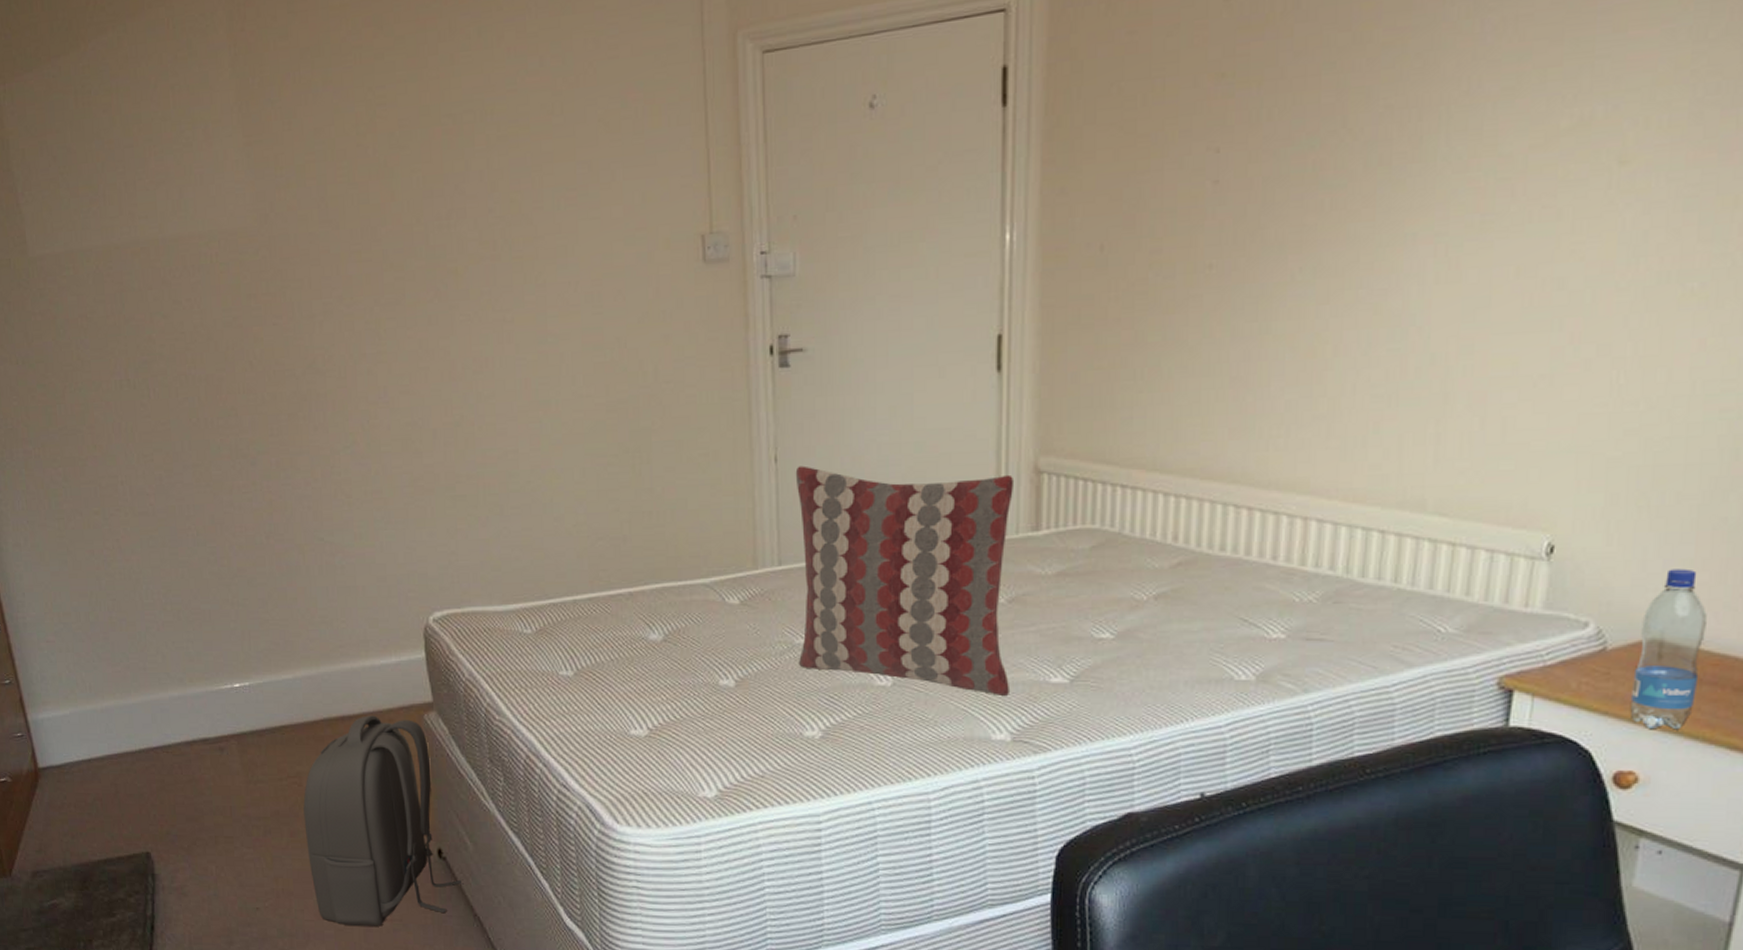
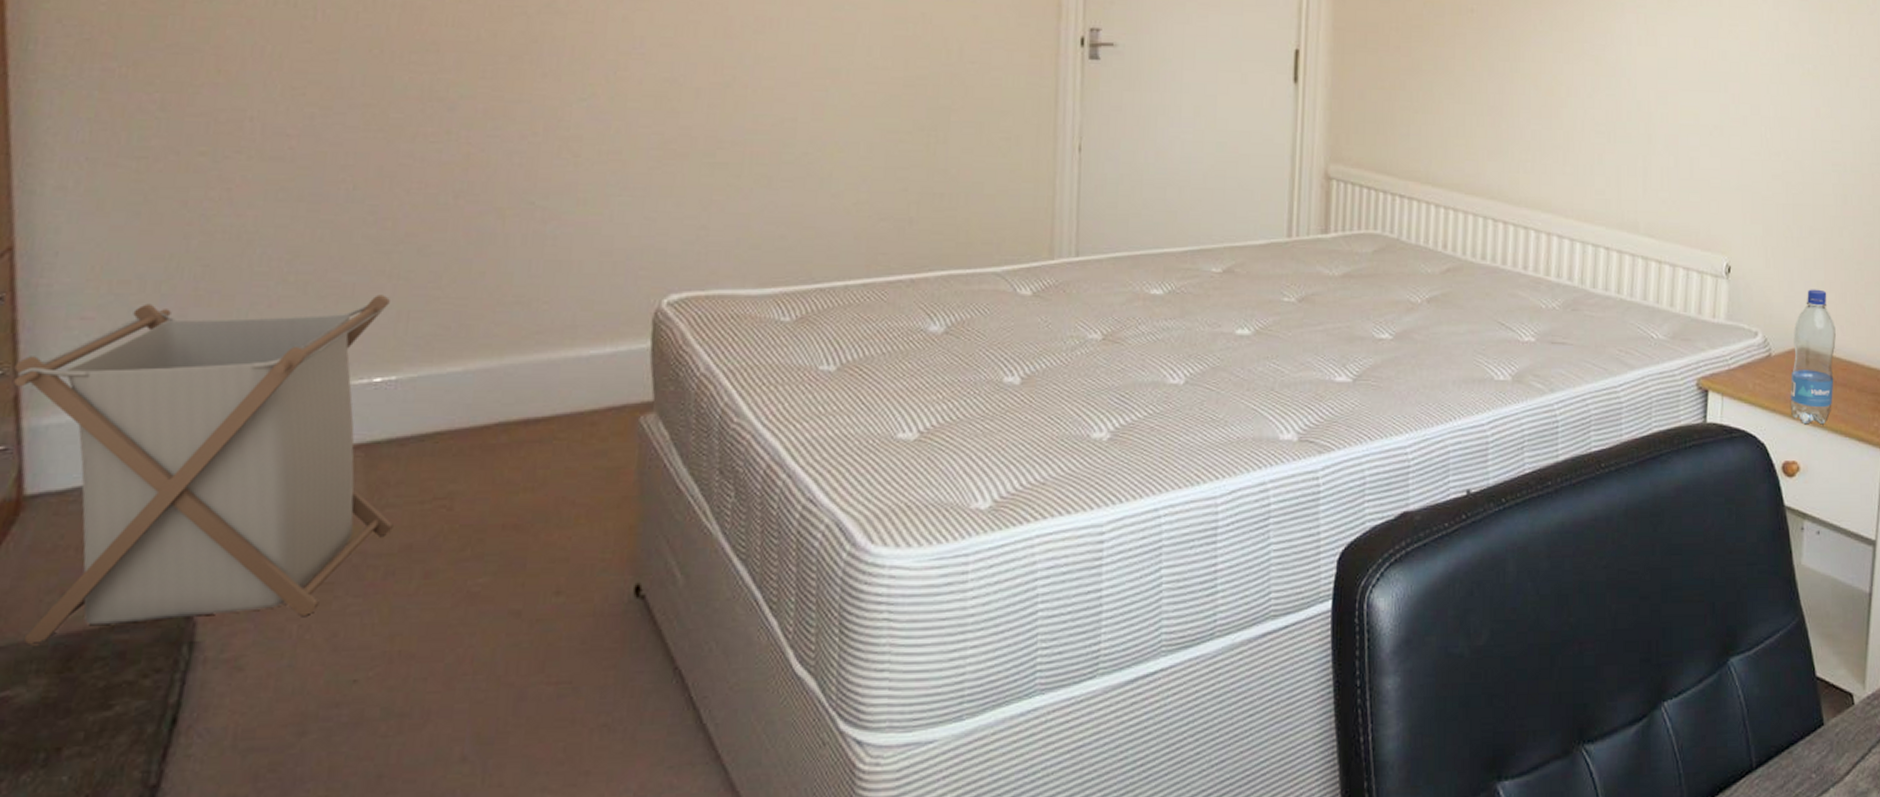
laundry basket: none [15,618,264,872] -> present [13,295,393,647]
backpack: present [303,715,464,927] -> none [446,418,666,695]
pillow: present [795,465,1015,695] -> none [1089,157,1307,394]

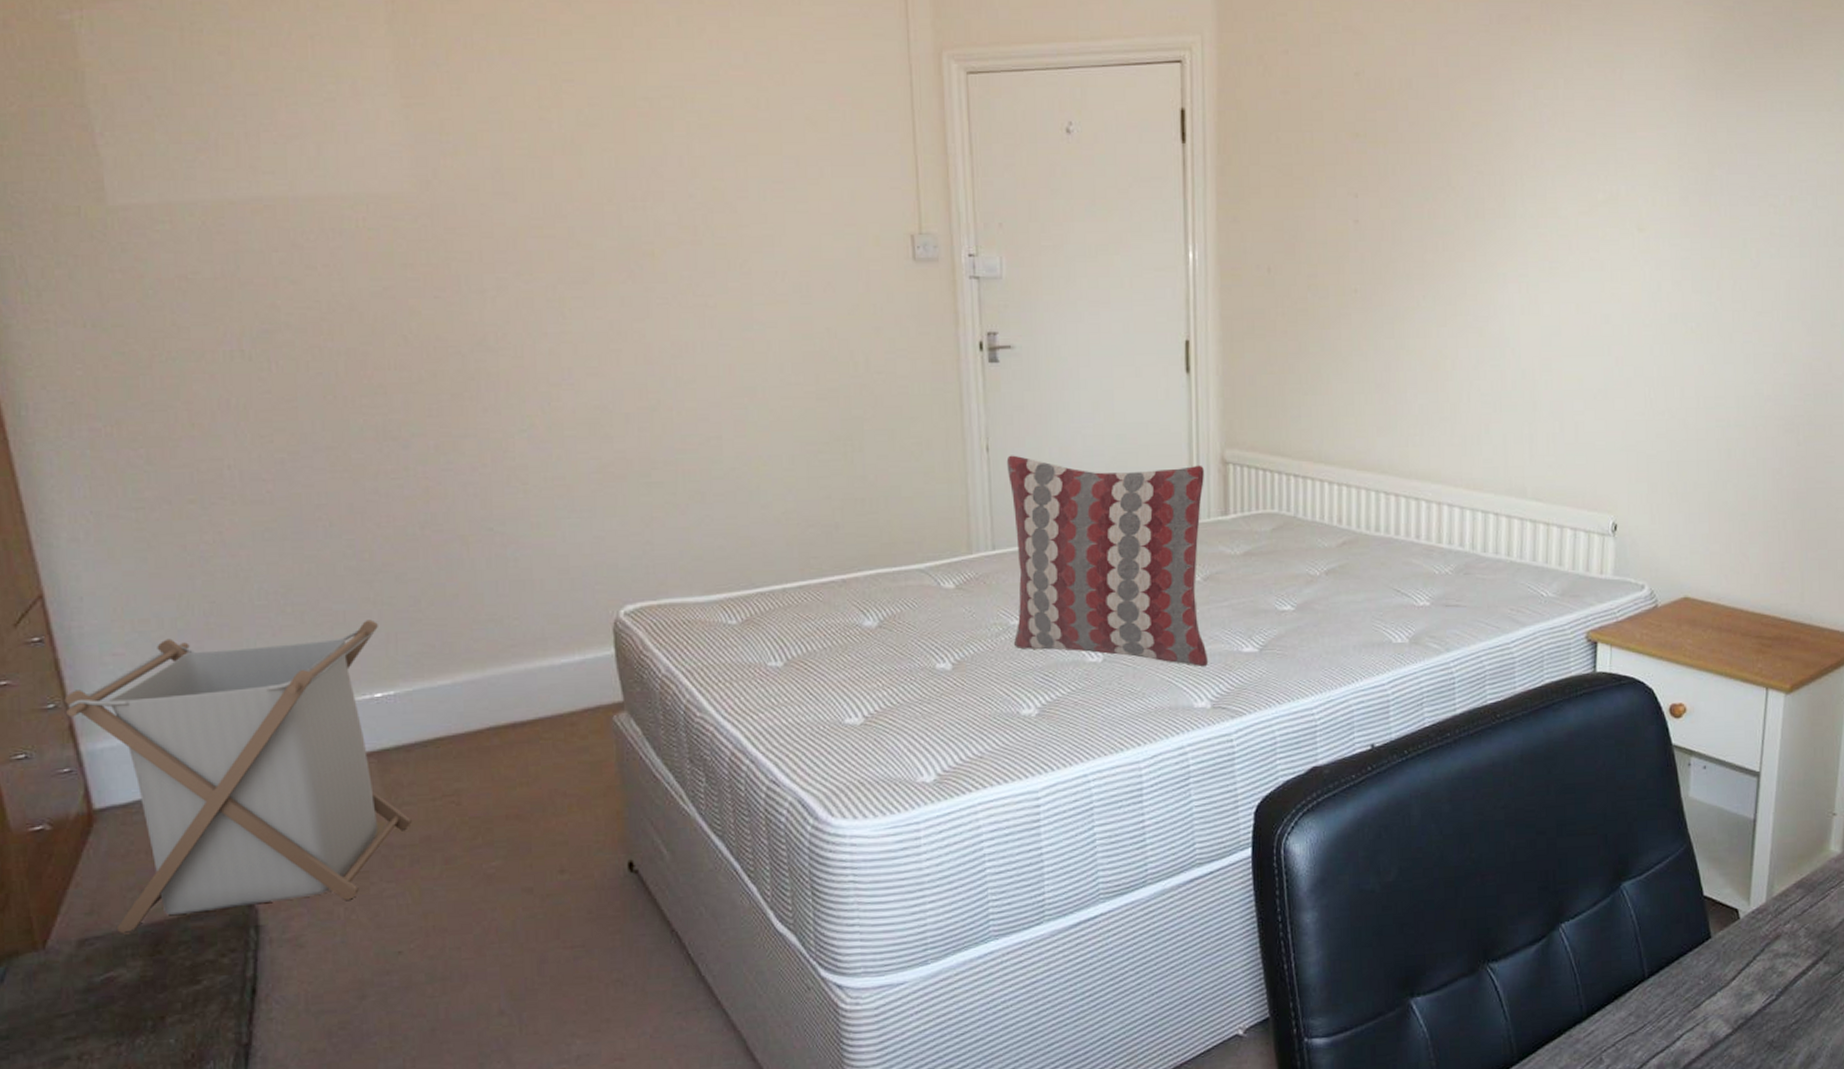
pillow: none [1089,157,1307,394] -> present [1006,455,1209,666]
bottle: present [1790,289,1836,425] -> none [1676,541,1721,669]

